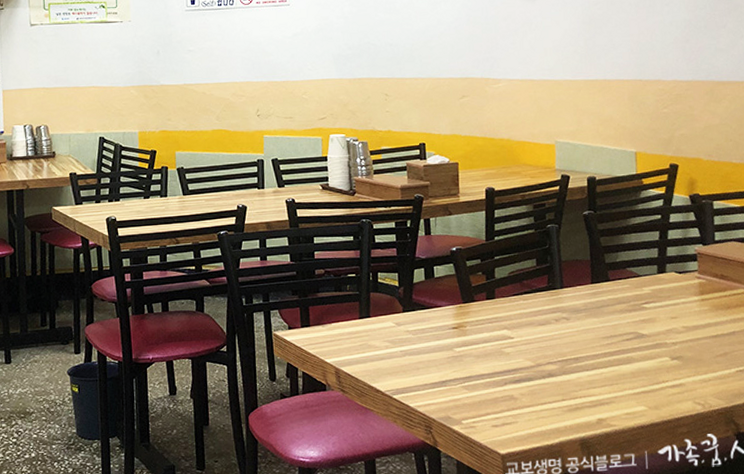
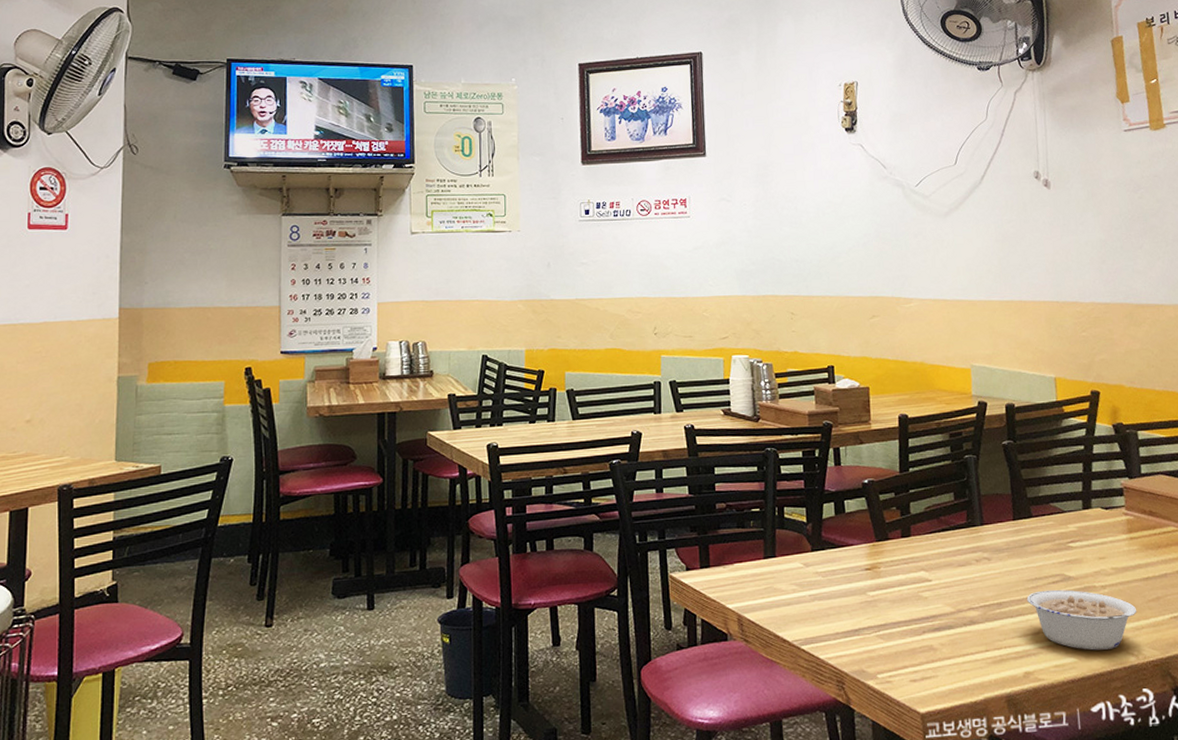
legume: none [601,346,705,400] -> present [1026,589,1137,651]

